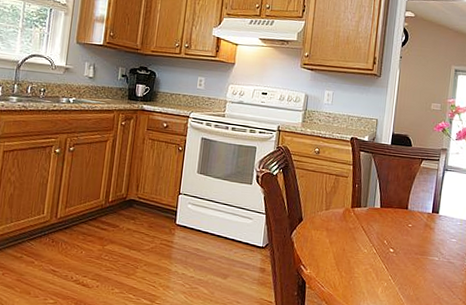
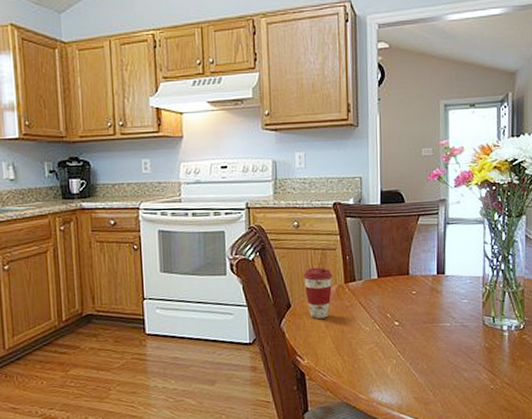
coffee cup: none [316,189,342,236] -> present [302,267,333,319]

